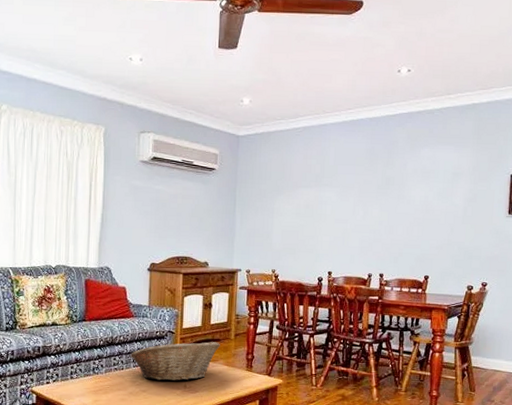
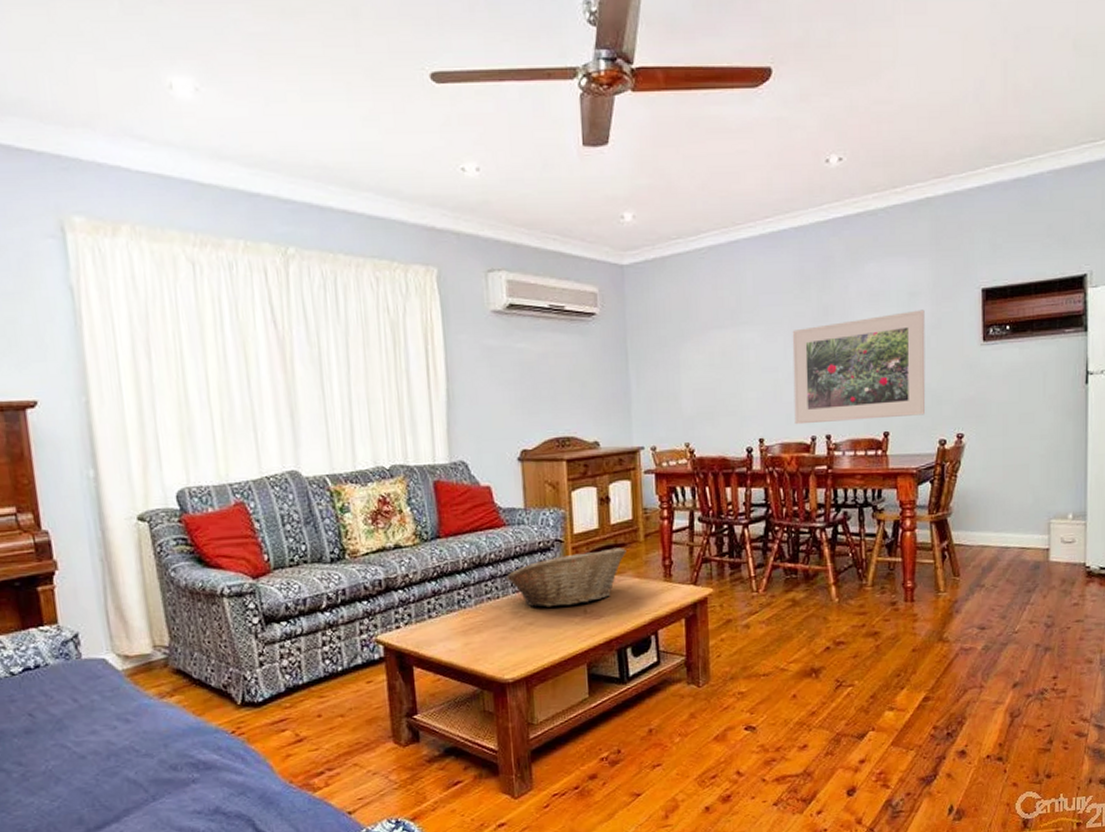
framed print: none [356,186,465,266] -> present [792,309,926,425]

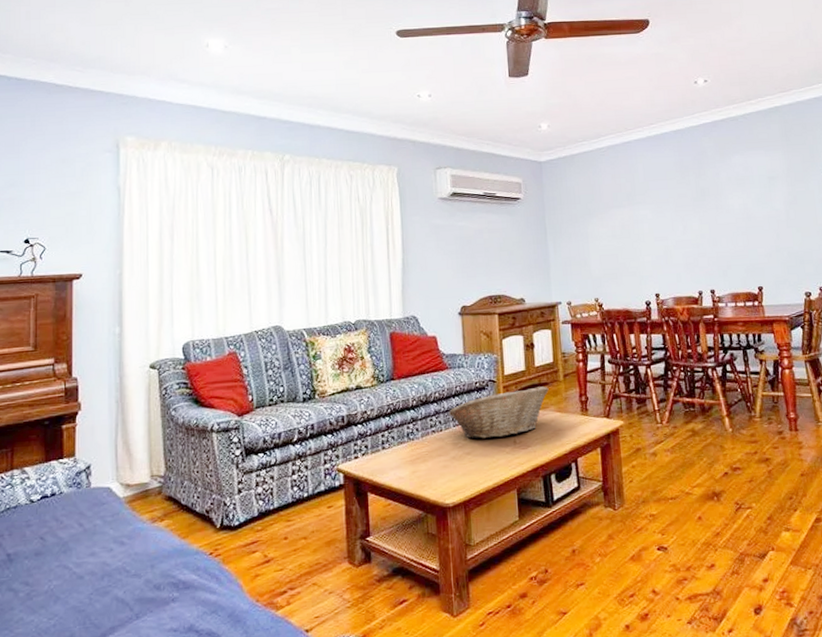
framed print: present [792,309,926,425] -> none [677,189,791,282]

